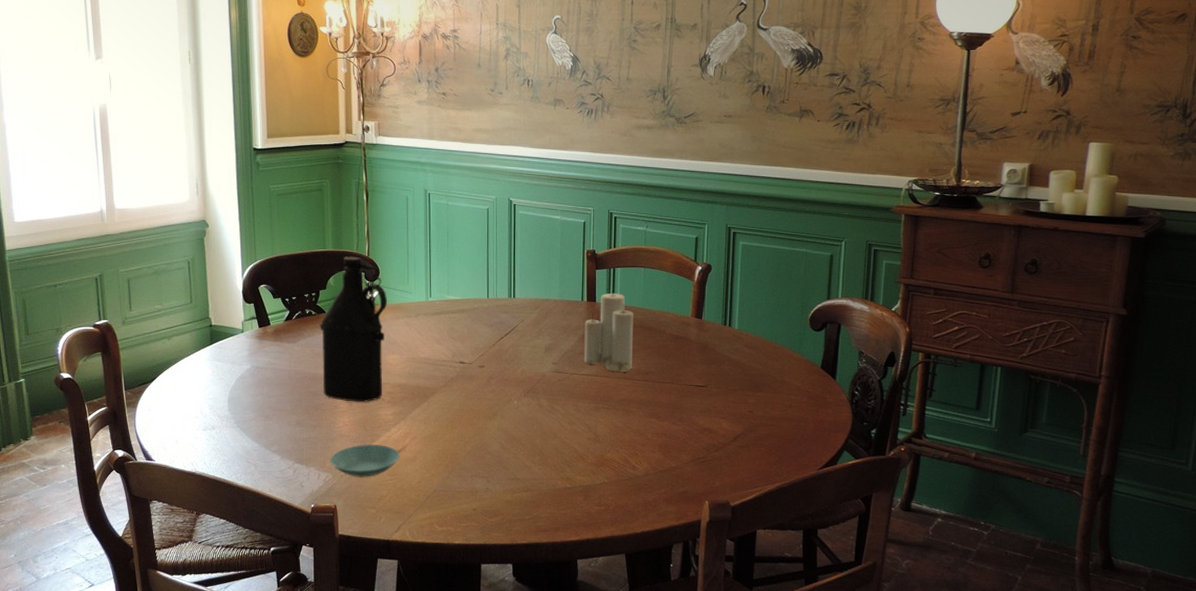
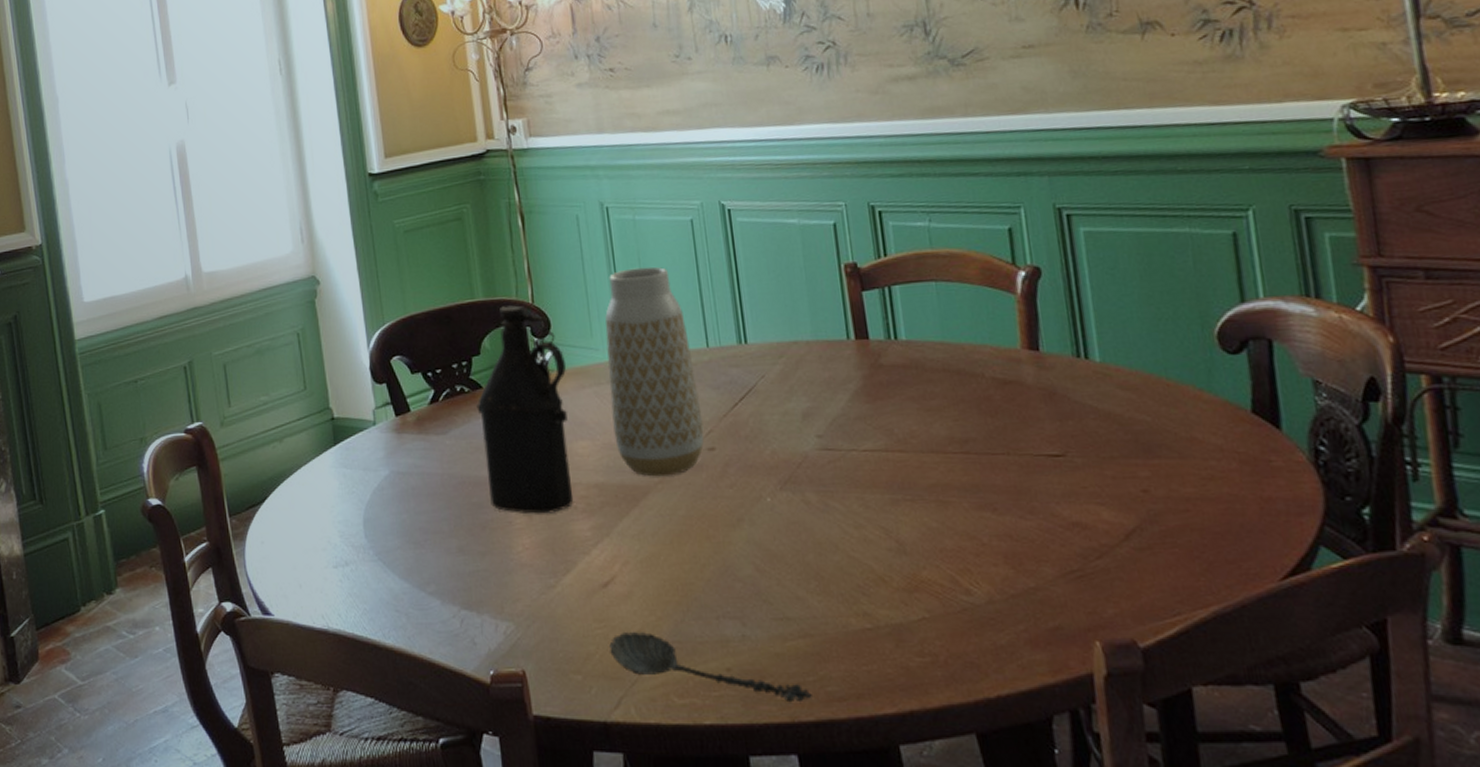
saucer: present [330,444,400,477] -> none [510,576,609,626]
spoon: none [397,483,527,532] -> present [609,632,812,703]
vase: none [416,238,478,383] -> present [605,266,705,477]
candle: present [584,291,634,372] -> none [856,321,941,443]

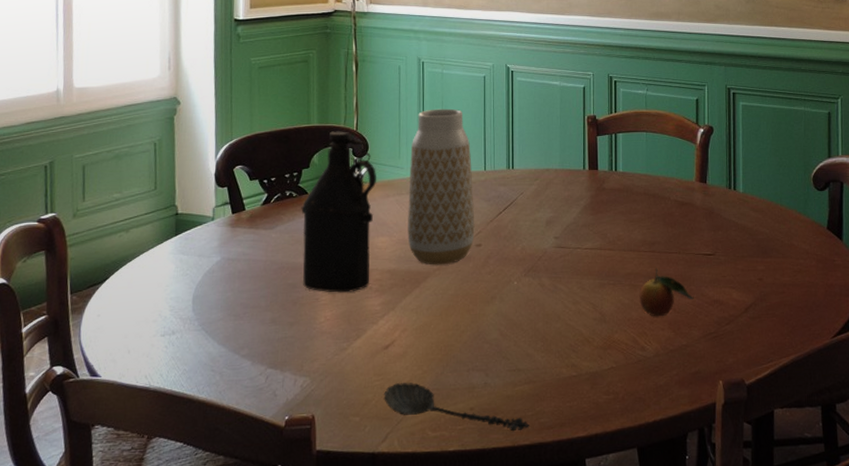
fruit: none [952,476,1040,547] -> present [639,268,694,317]

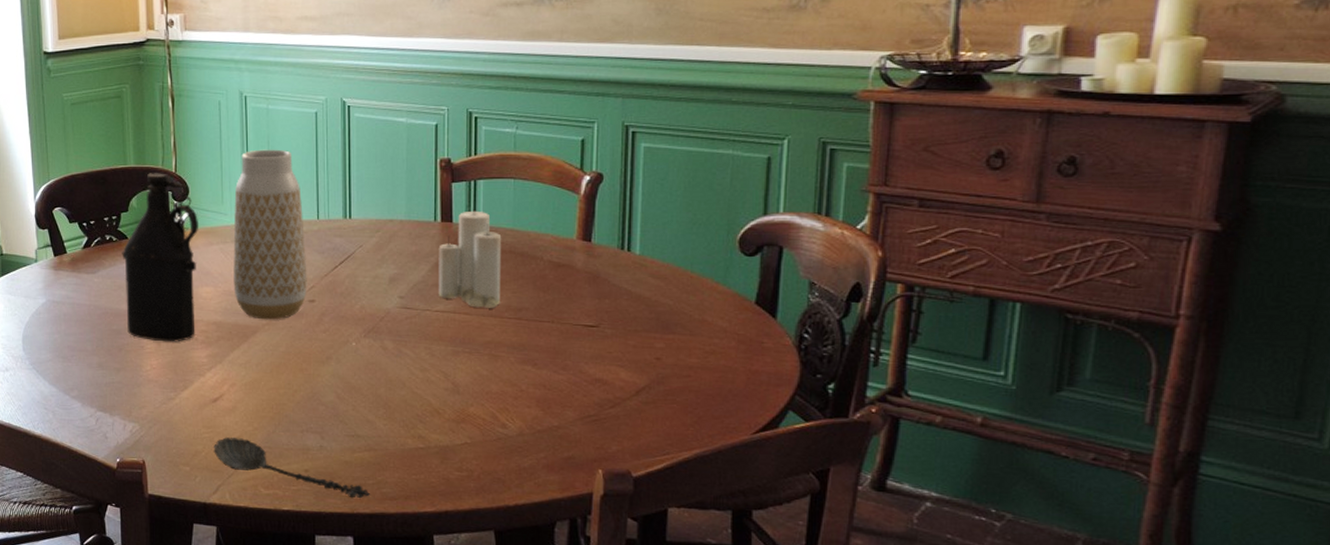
candle: none [587,158,638,244] -> present [438,209,502,308]
fruit: present [639,268,694,317] -> none [501,338,570,393]

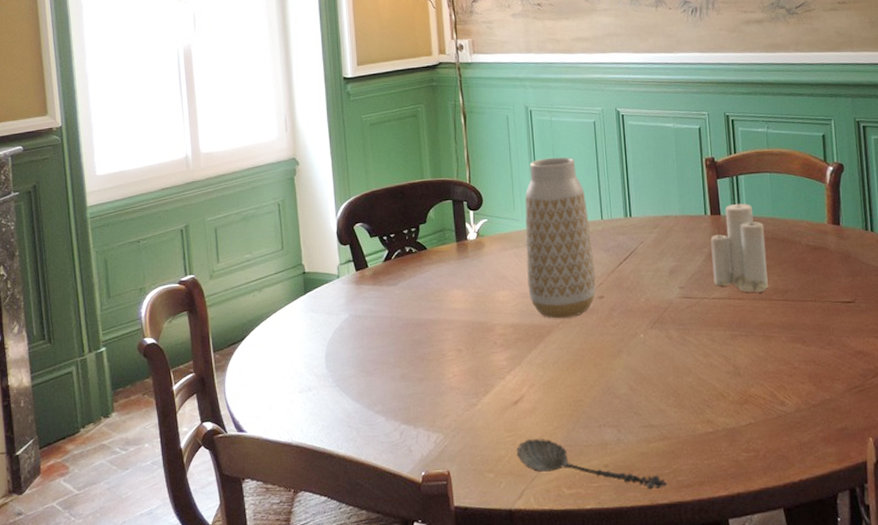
bottle: present [122,173,198,342] -> none [421,184,494,348]

